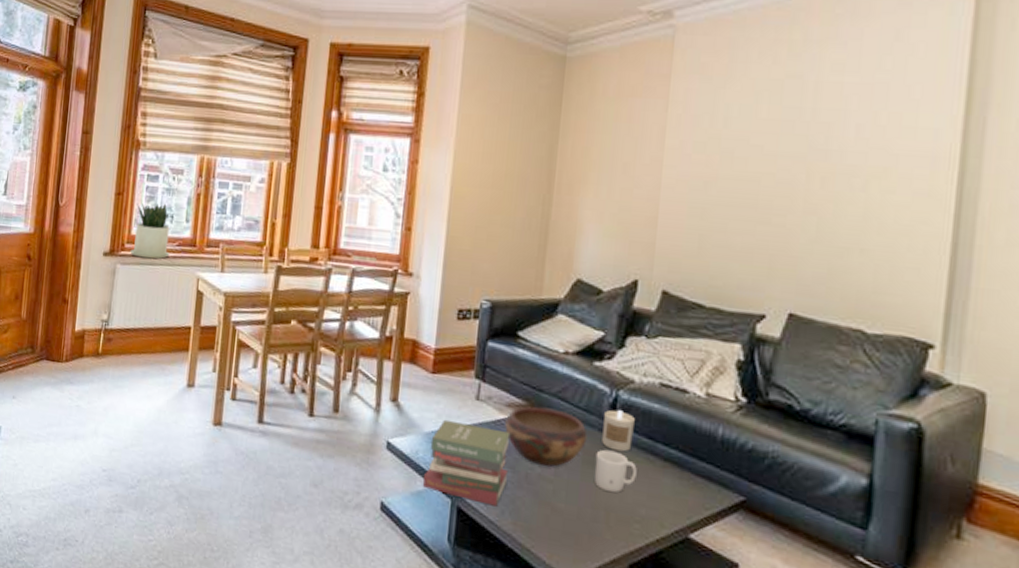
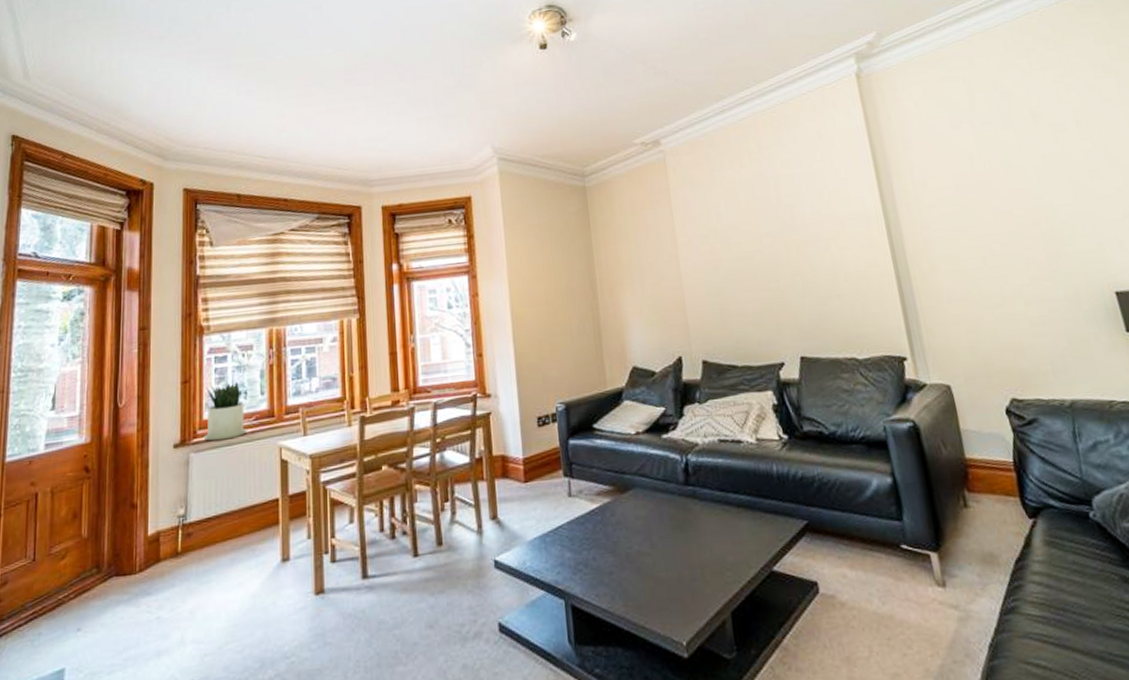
books: present [422,419,511,507] -> none [534,519,612,597]
decorative bowl: present [505,406,588,467] -> none [598,486,671,542]
mug: present [593,449,637,493] -> none [681,510,719,550]
candle: present [602,409,635,452] -> none [680,472,709,510]

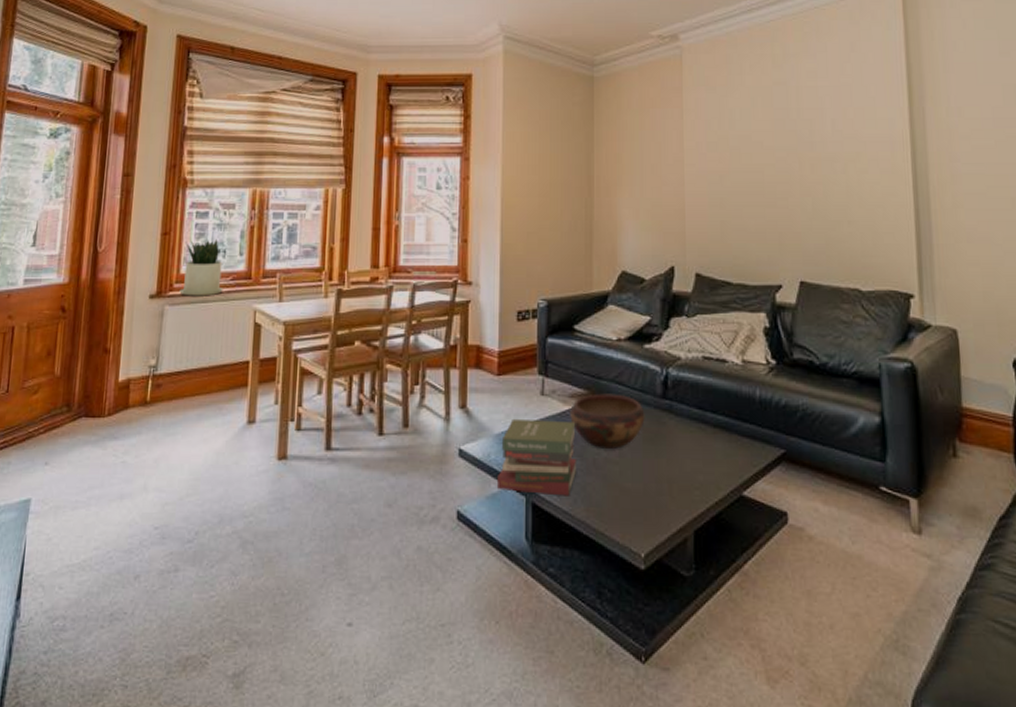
books: none [534,519,612,597] -> present [496,418,577,496]
decorative bowl: none [598,486,671,542] -> present [570,393,645,449]

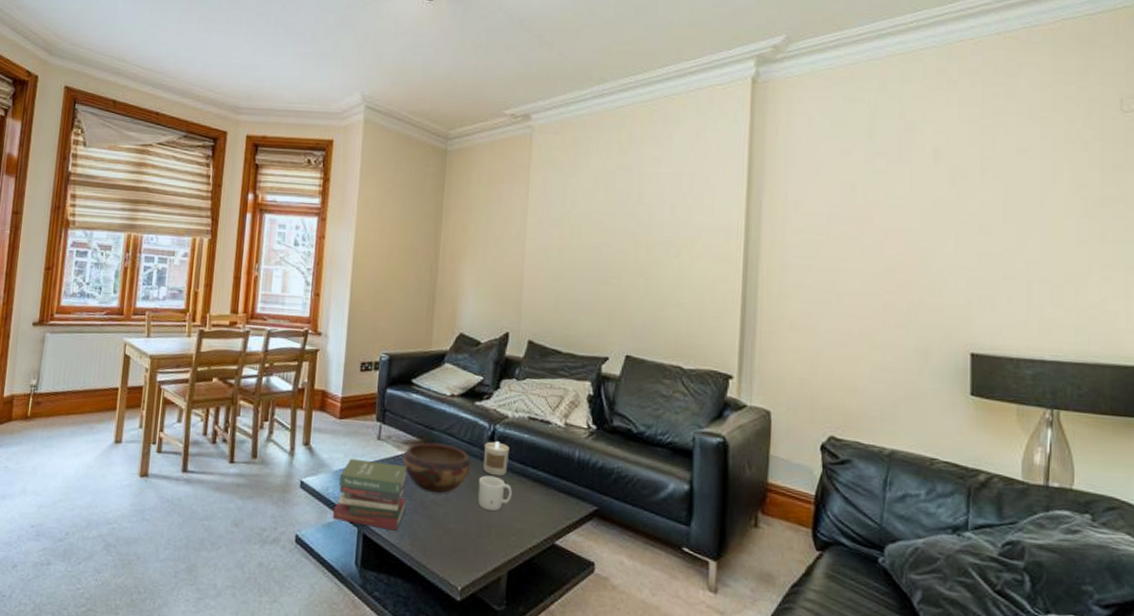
planter: present [179,240,223,296] -> none [59,276,98,328]
mug: none [654,425,692,465] -> present [477,475,512,512]
candle: none [658,386,685,425] -> present [483,441,509,476]

